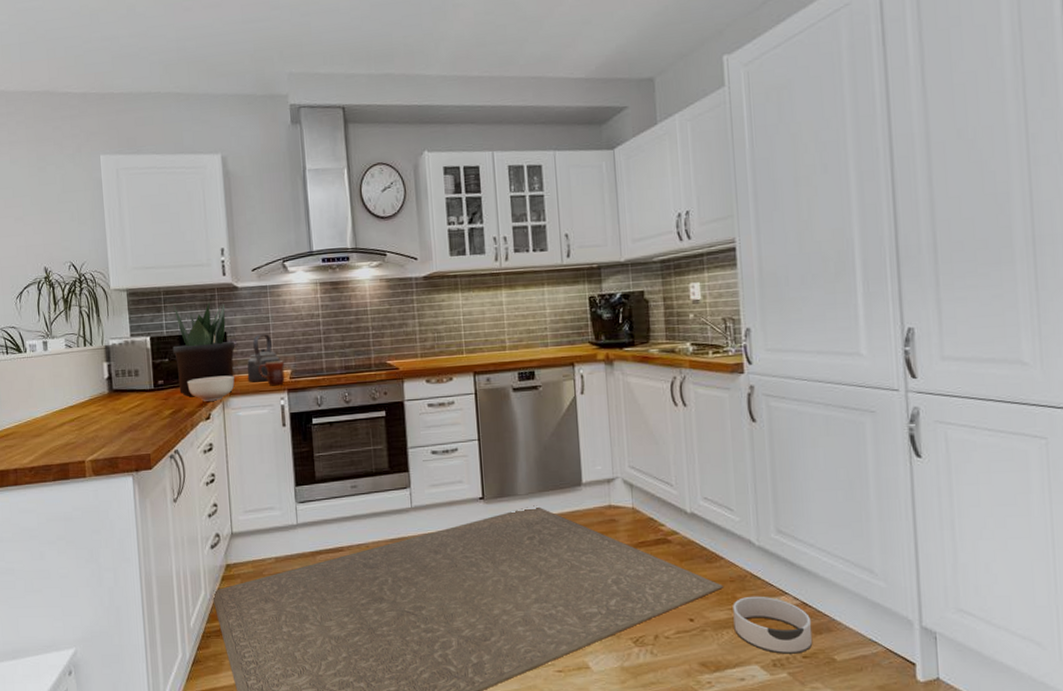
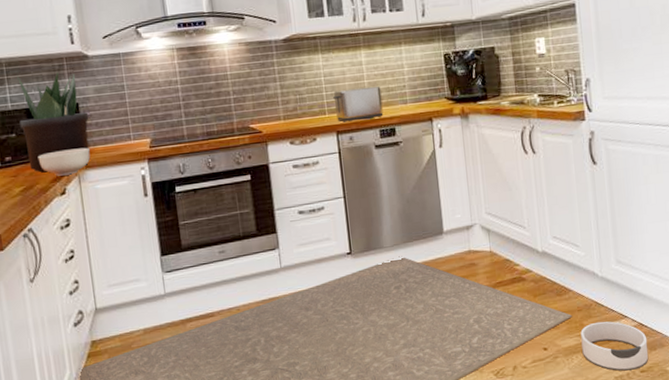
kettle: present [247,334,280,383] -> none [103,103,138,154]
mug: present [258,360,285,386] -> none [115,129,145,157]
toaster: none [472,327,523,363] -> present [333,86,384,122]

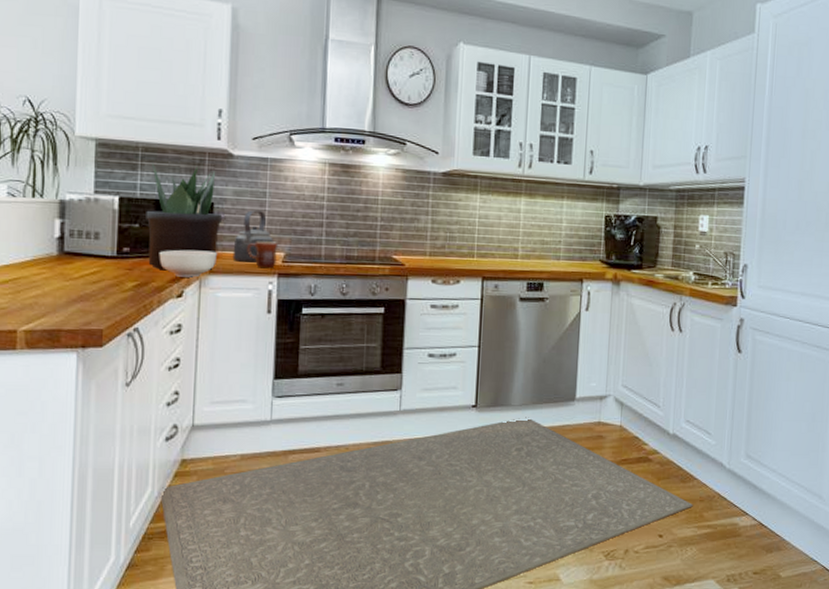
kettle: none [103,103,138,154] -> present [232,210,273,263]
mug: none [115,129,145,157] -> present [247,241,279,269]
toaster: present [333,86,384,122] -> none [485,234,535,270]
pet bowl: present [580,321,649,371] -> none [698,515,765,570]

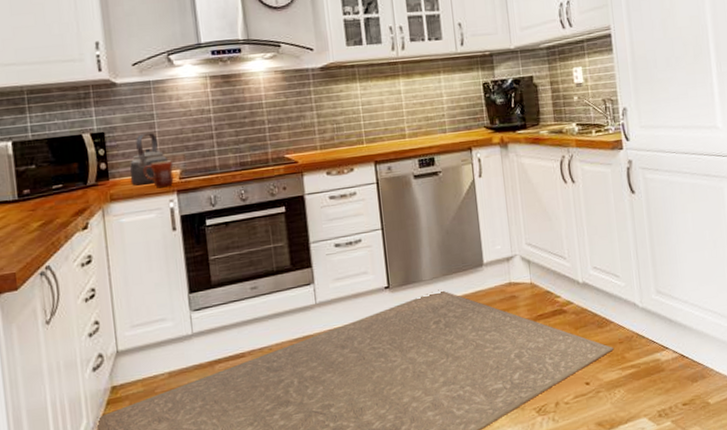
planter: present [146,163,221,271] -> none [39,101,116,206]
bowl: present [159,249,218,278] -> none [58,179,116,210]

